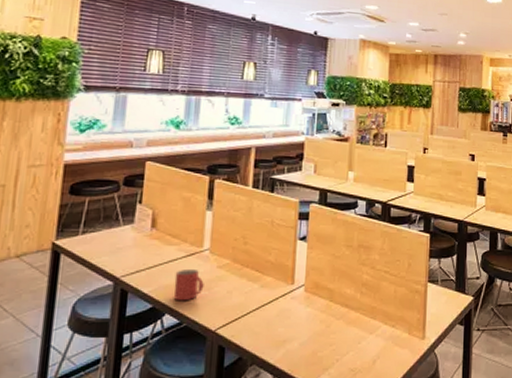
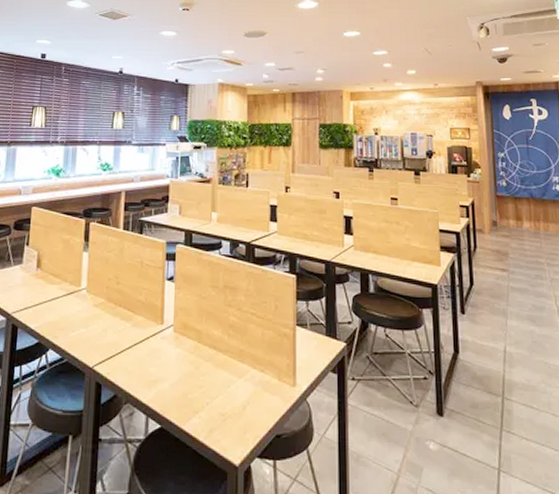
mug: present [173,268,204,301] -> none [56,306,82,338]

